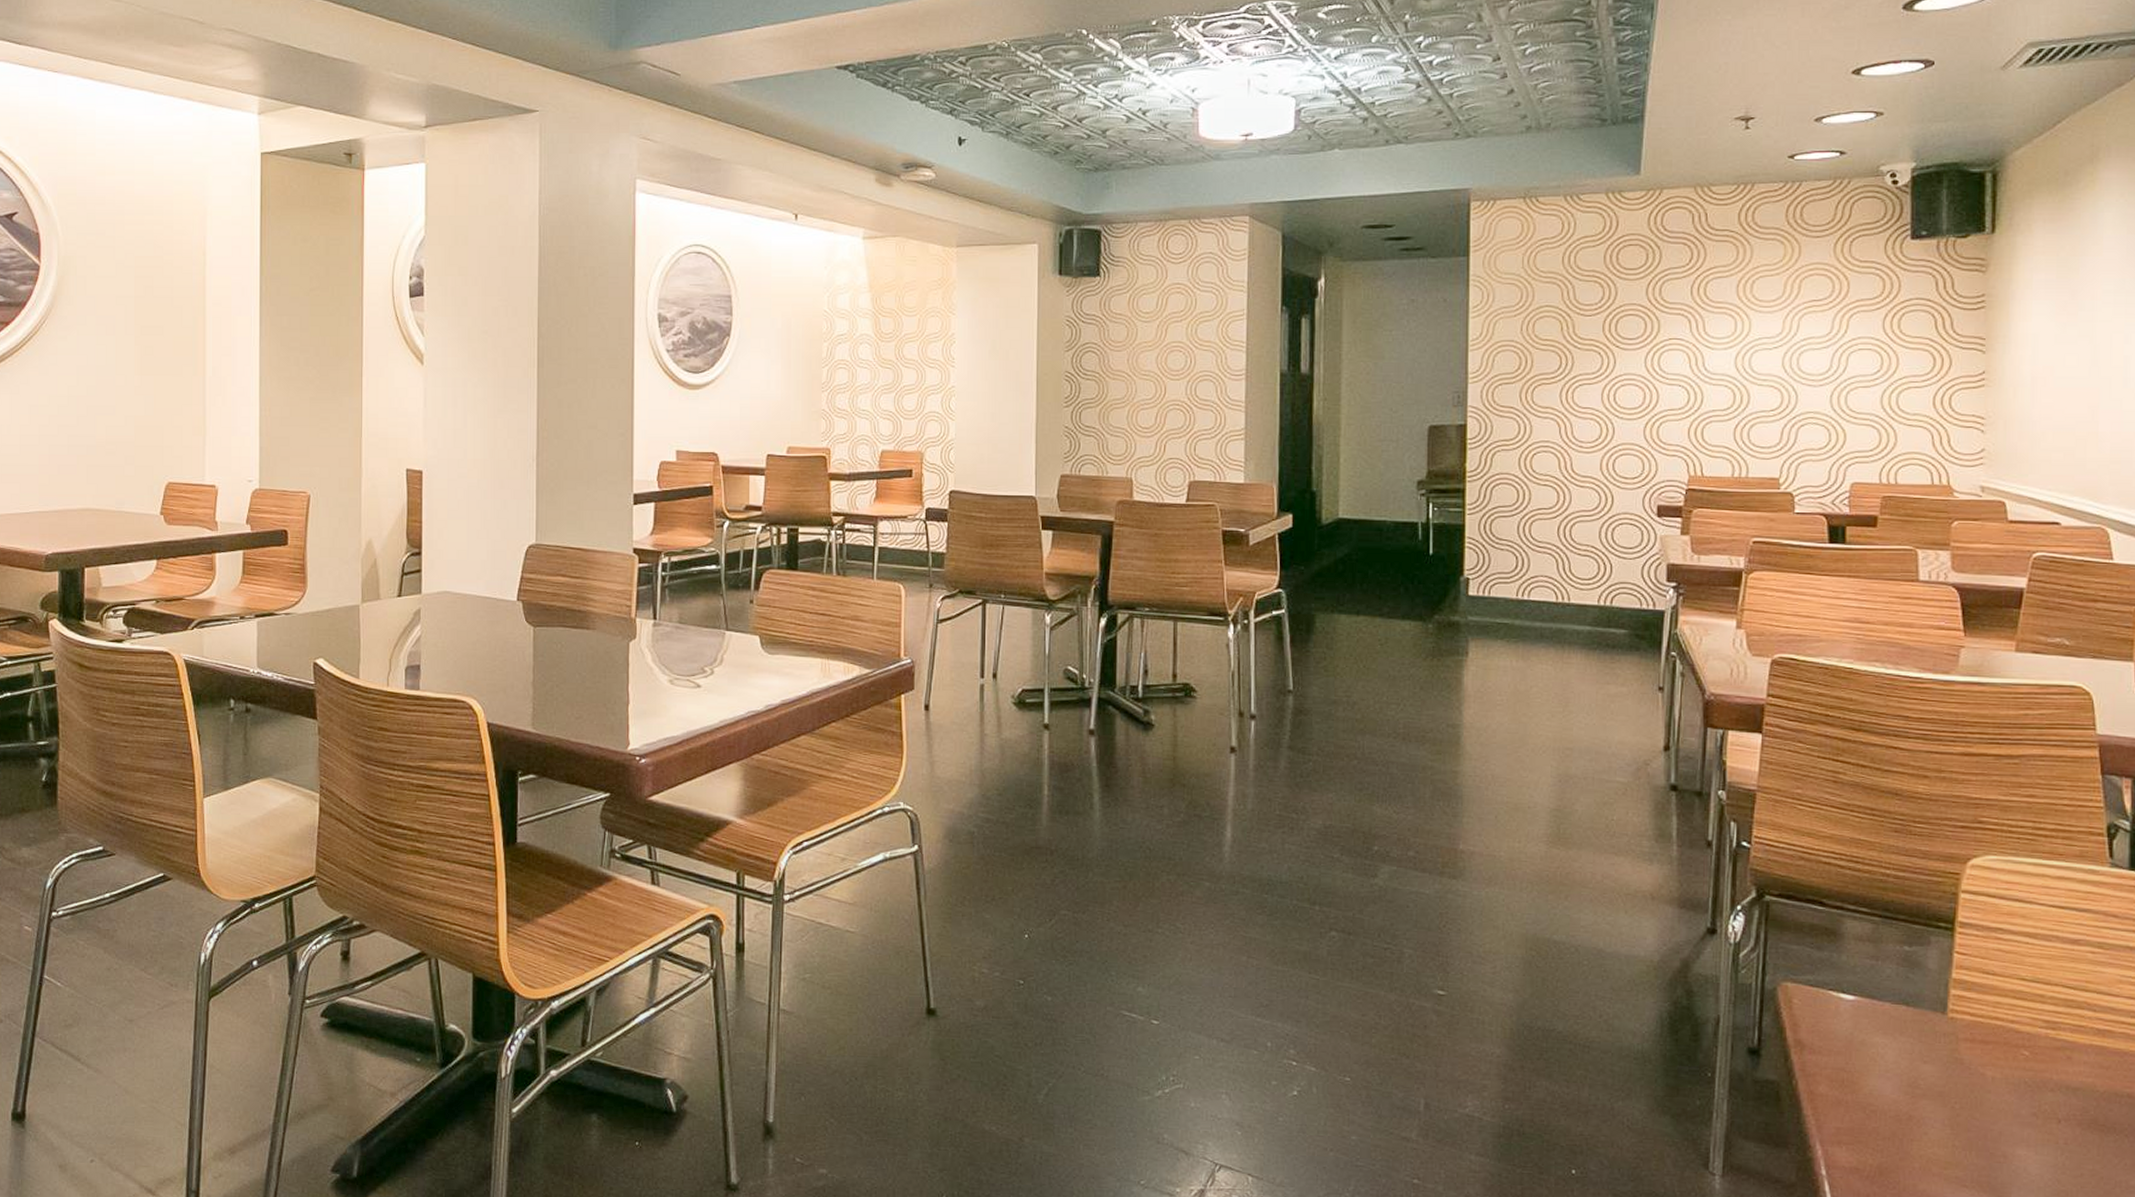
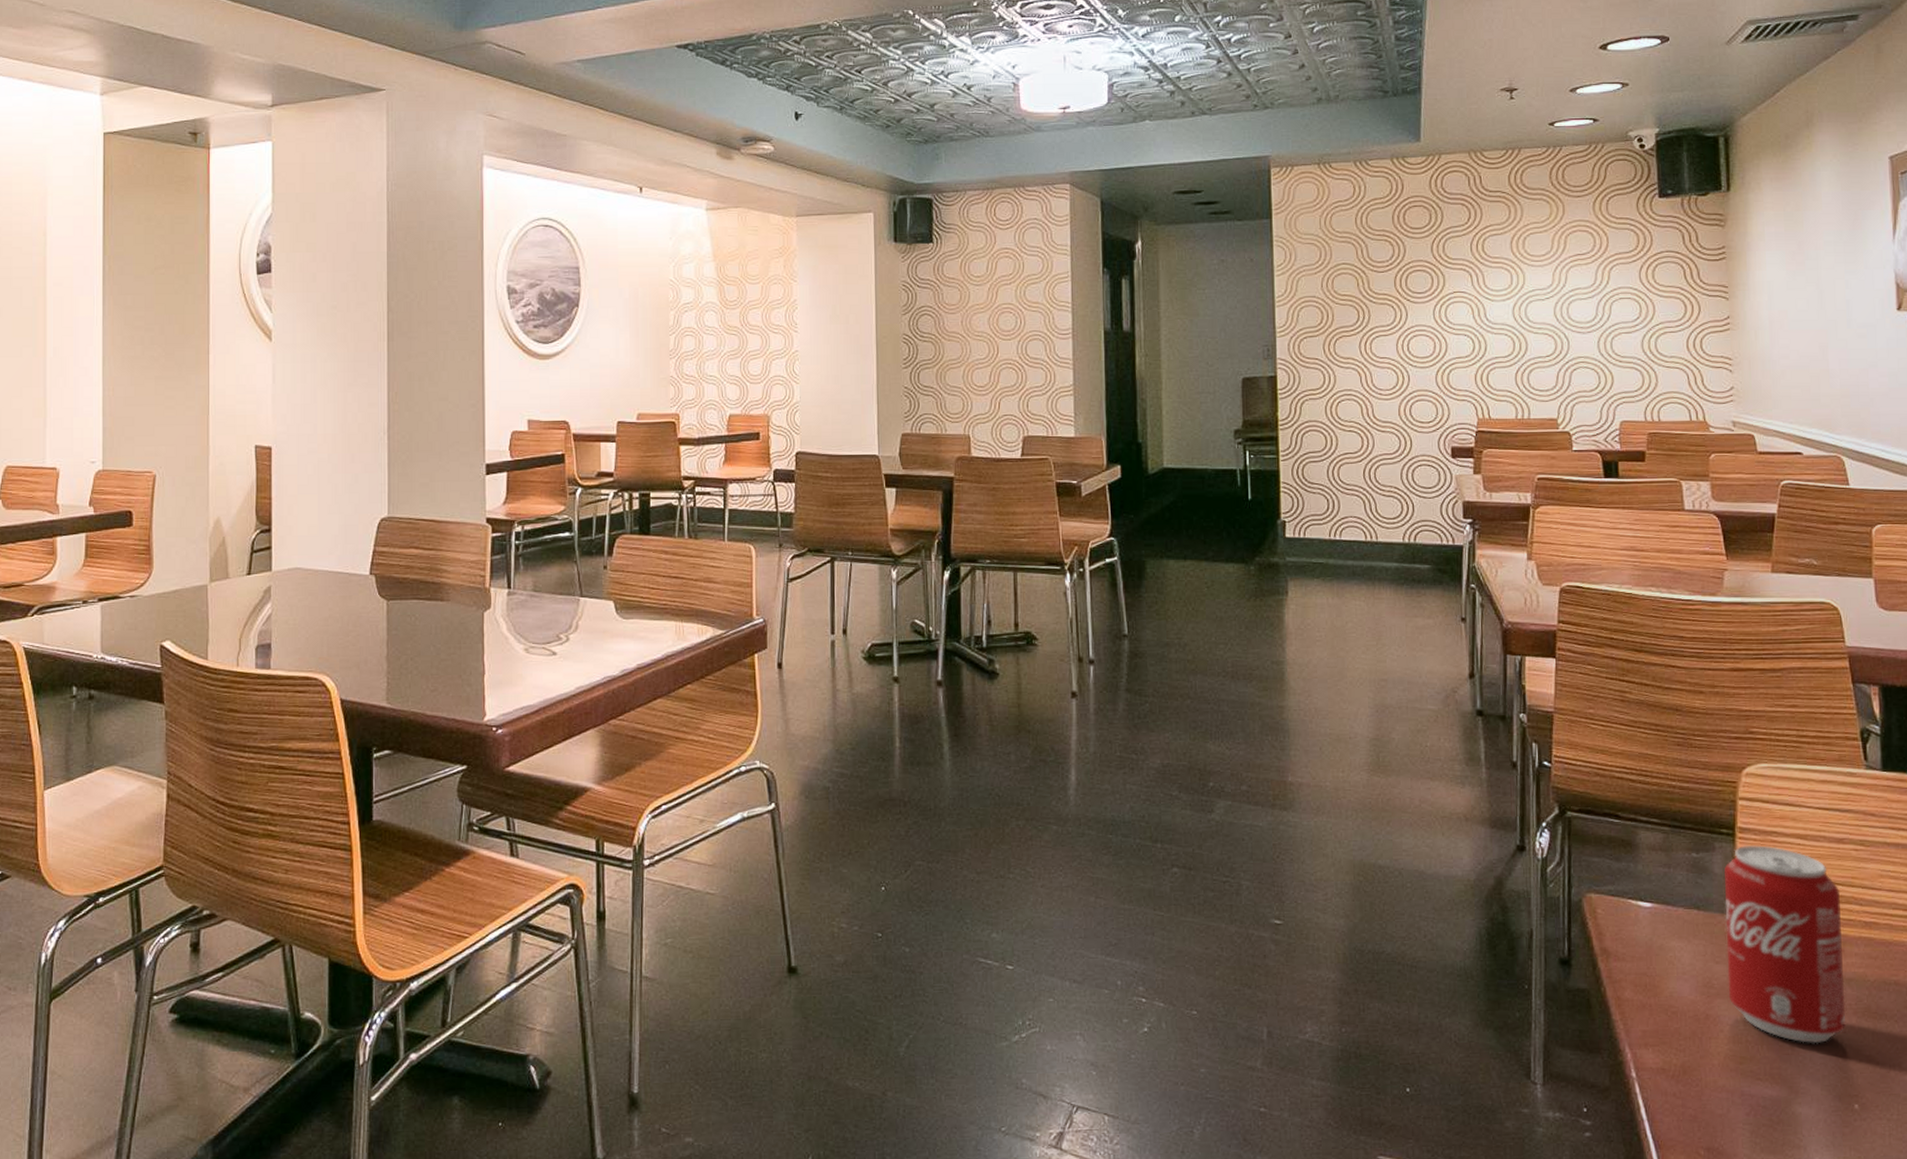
beverage can: none [1936,941,2072,1154] -> present [1724,845,1846,1044]

